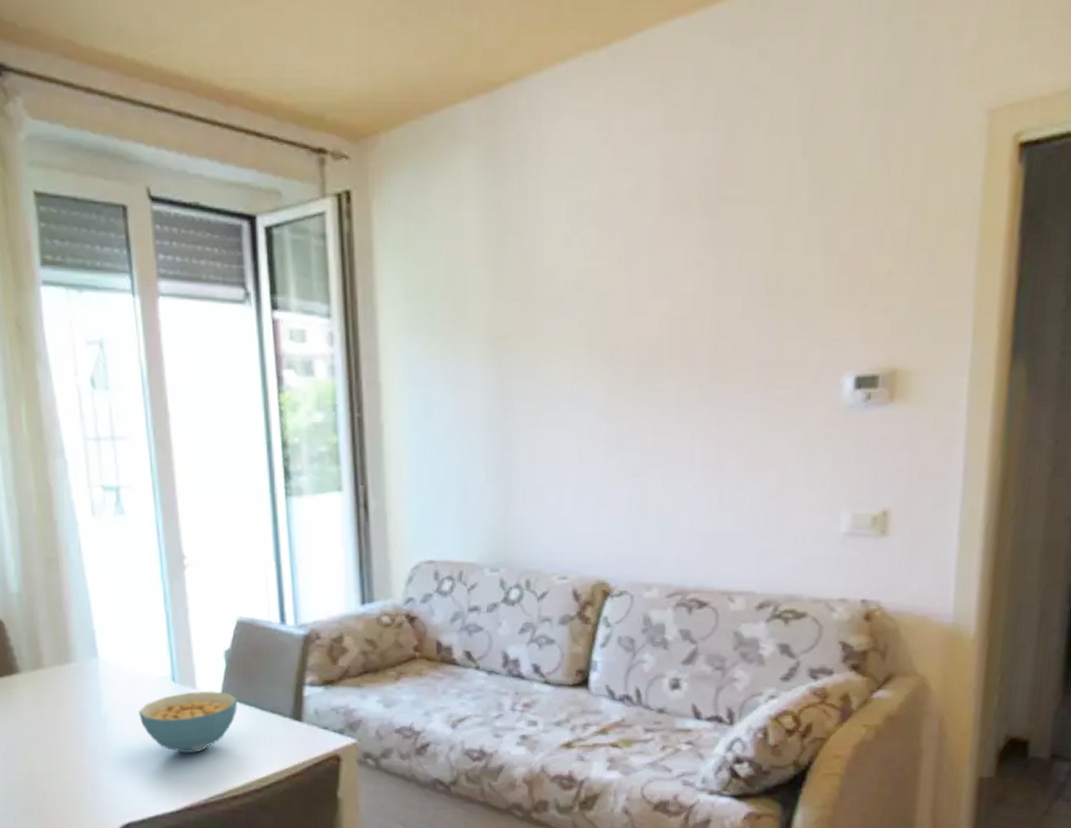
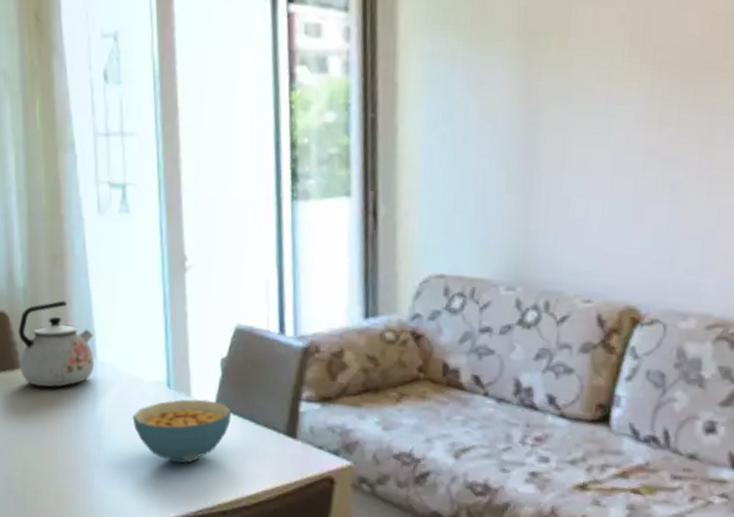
kettle: none [14,603,97,690] -> present [17,300,95,387]

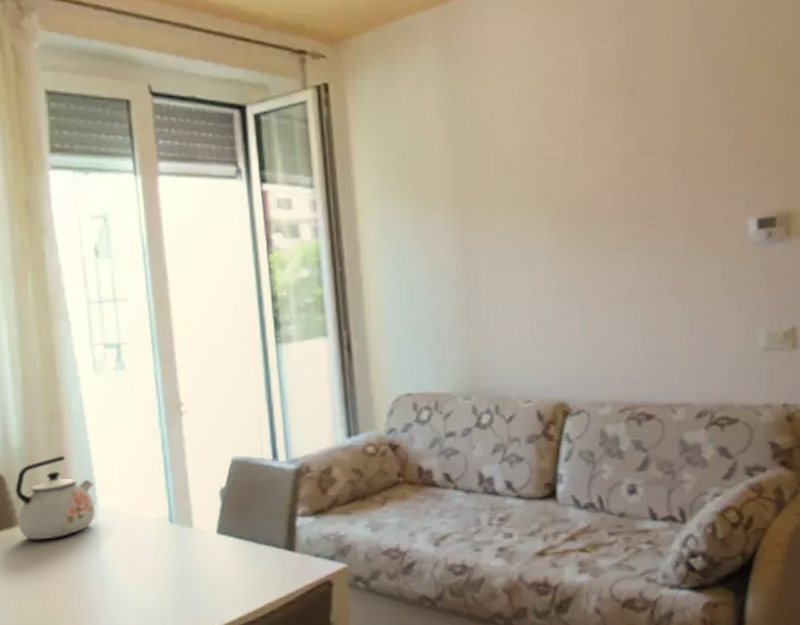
cereal bowl: present [133,399,231,464] -> none [137,528,233,592]

